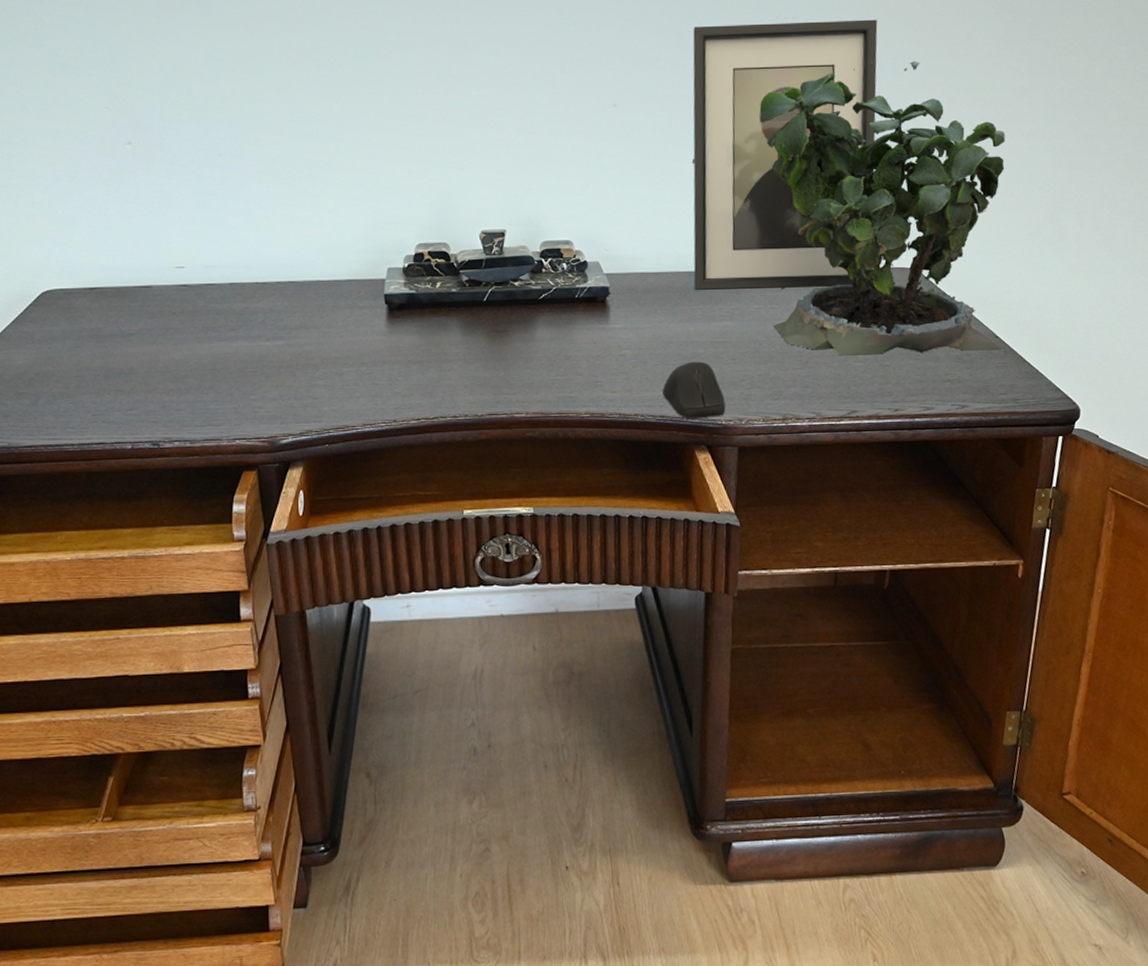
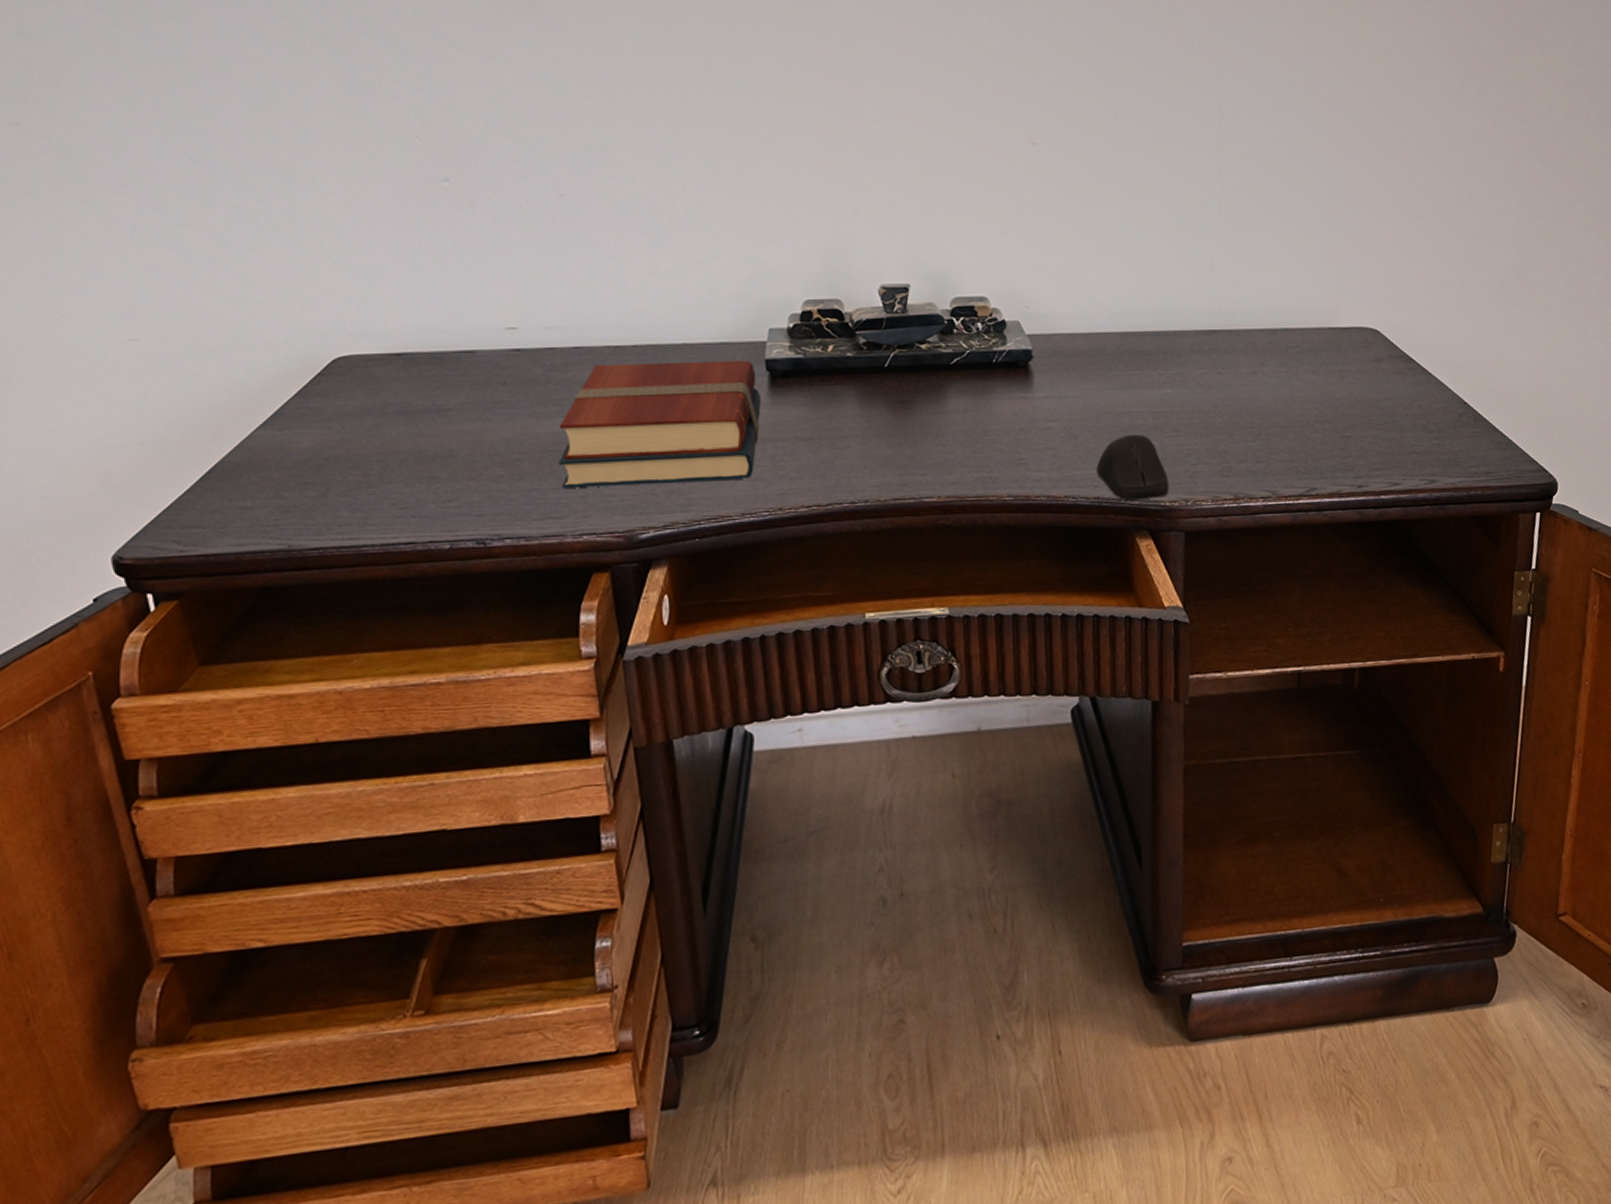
books: none [217,295,381,401] -> present [559,360,762,488]
picture frame: present [691,19,878,290] -> none [1120,54,1326,353]
potted plant: present [760,60,1005,356] -> none [1197,98,1472,426]

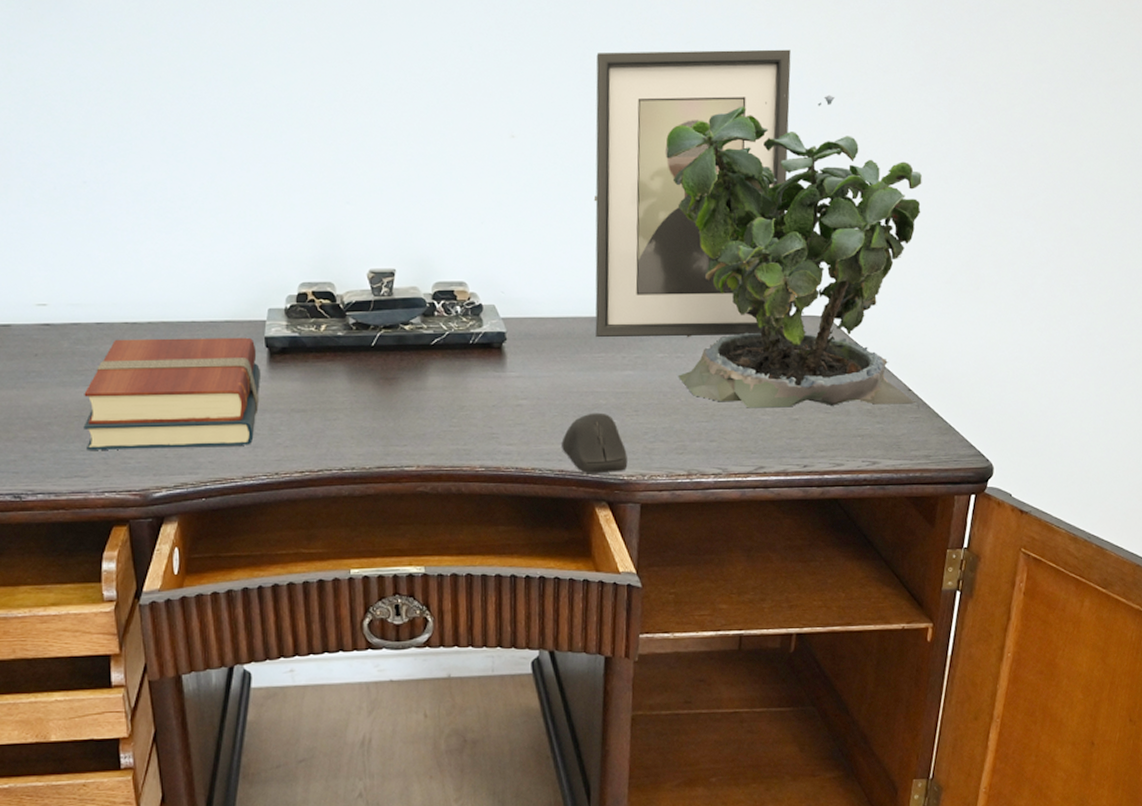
picture frame: none [1120,54,1326,353] -> present [593,49,791,338]
potted plant: none [1197,98,1472,426] -> present [666,93,922,408]

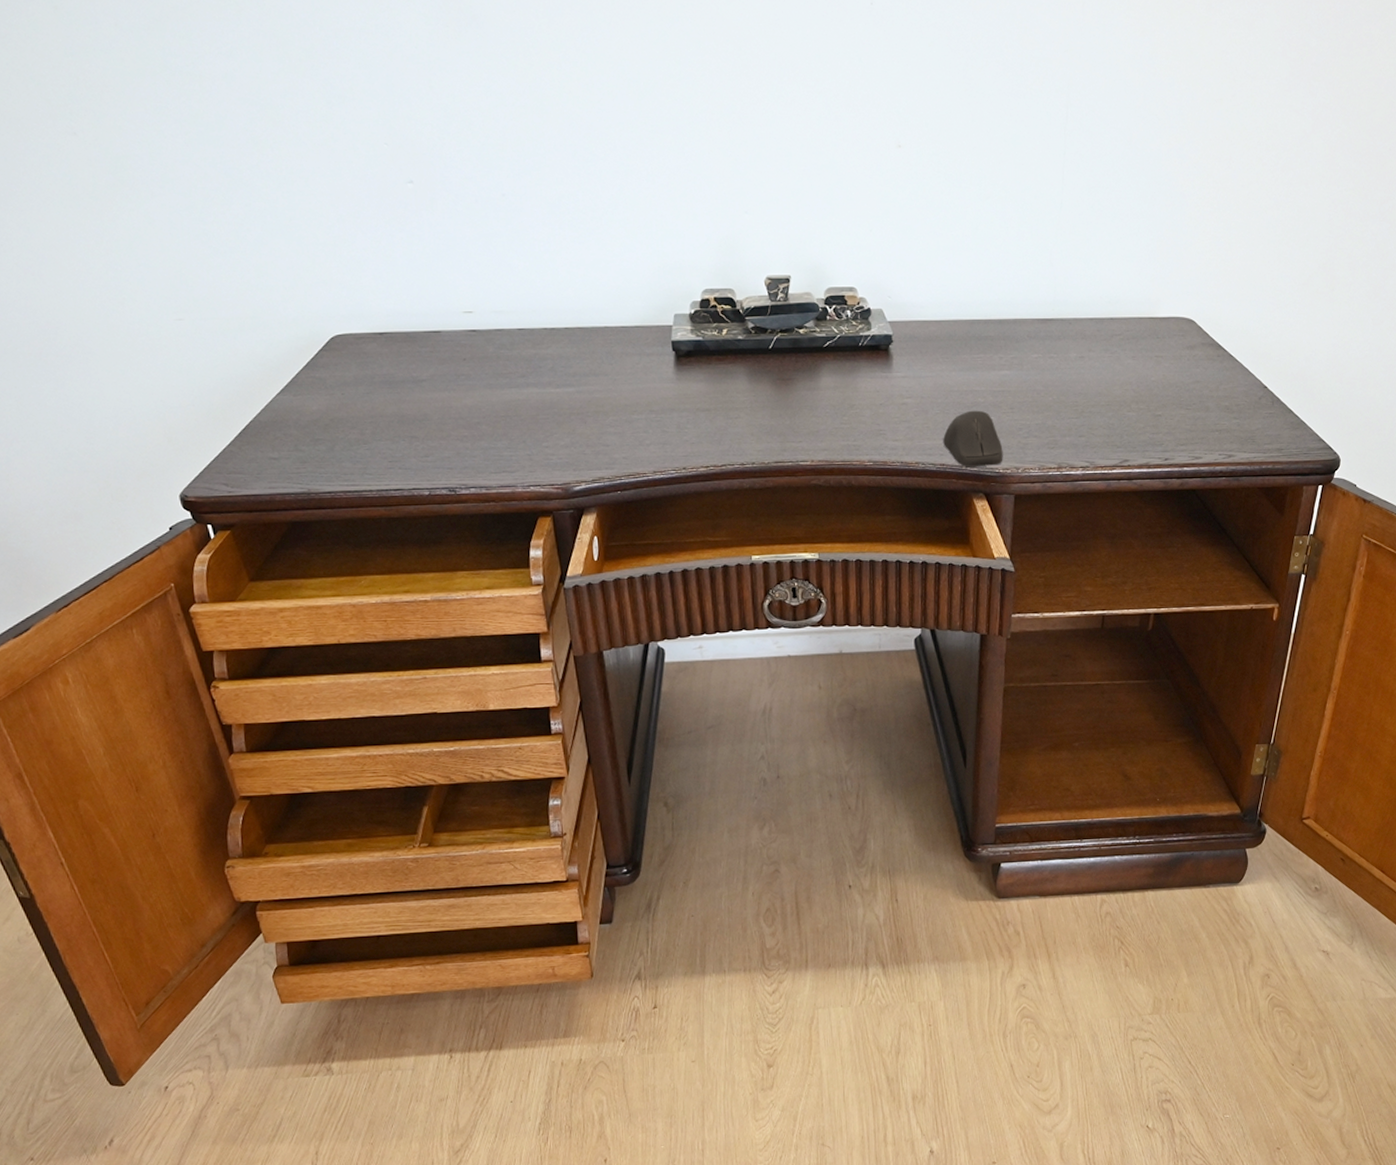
books: present [83,337,261,450] -> none [509,341,669,447]
picture frame: present [593,49,791,338] -> none [974,57,1163,339]
potted plant: present [666,93,922,408] -> none [1043,100,1284,405]

